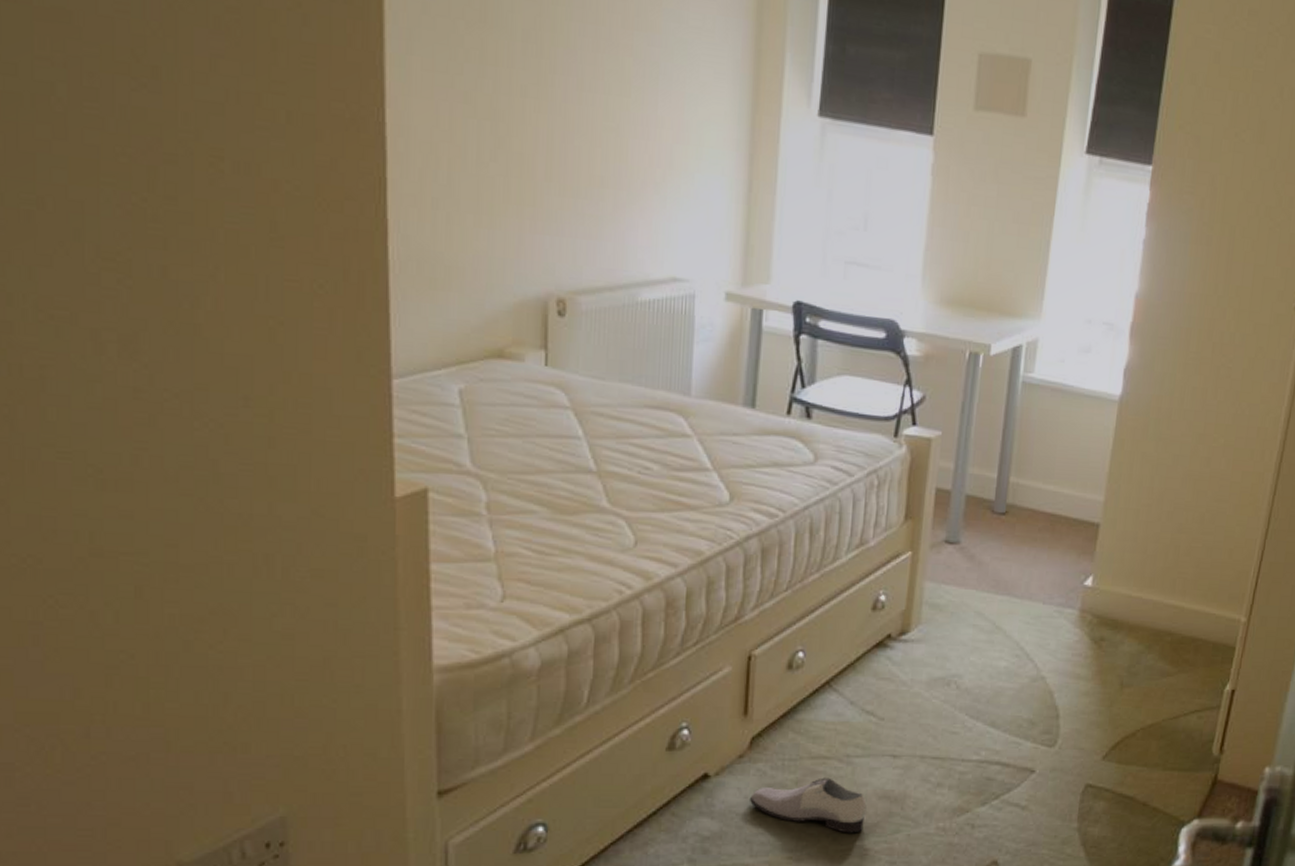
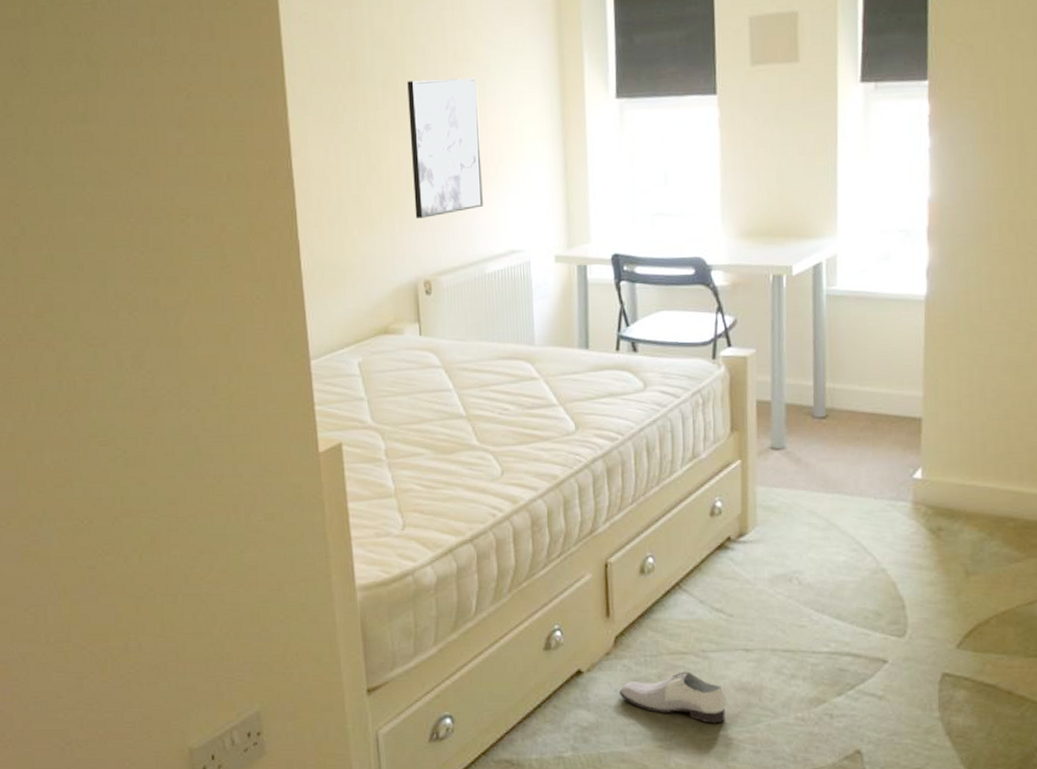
wall art: none [552,39,650,220] -> present [407,77,483,218]

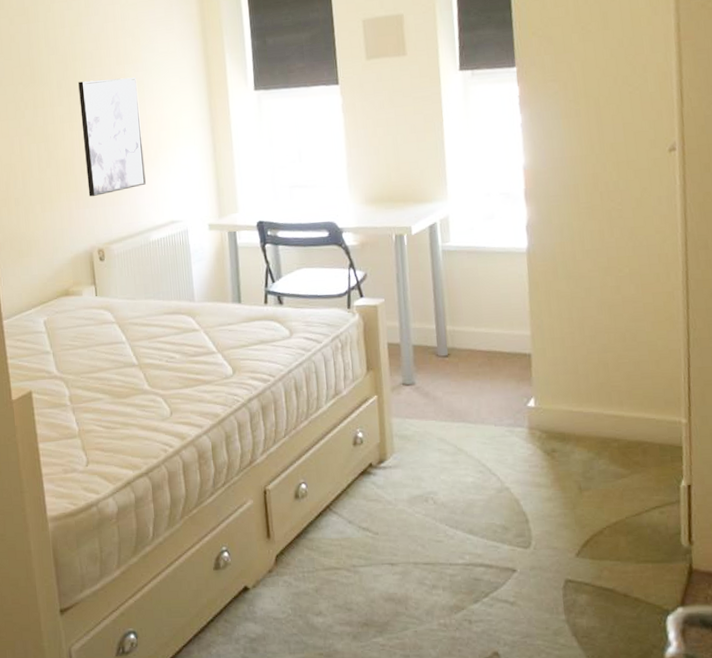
shoe: present [620,671,726,724] -> none [282,585,377,632]

